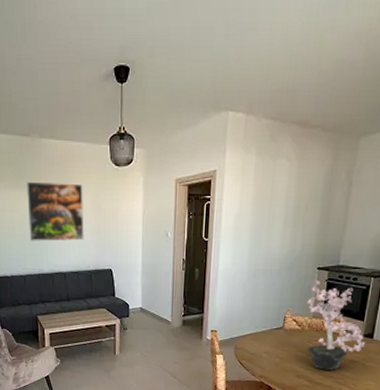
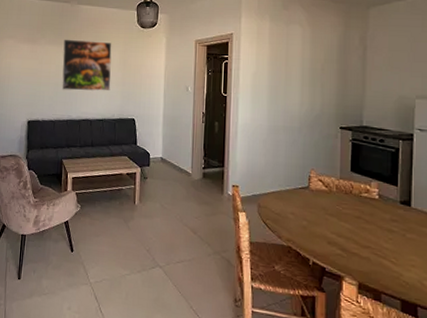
potted plant: present [307,280,365,370] -> none [332,140,402,240]

